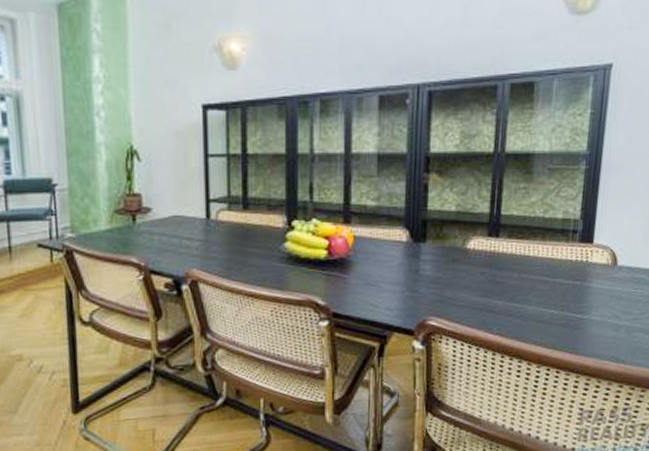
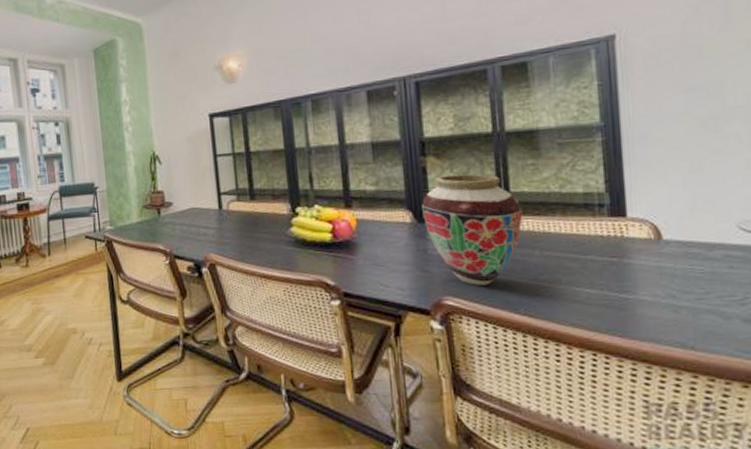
vase: none [419,194,509,306] -> present [422,174,523,286]

